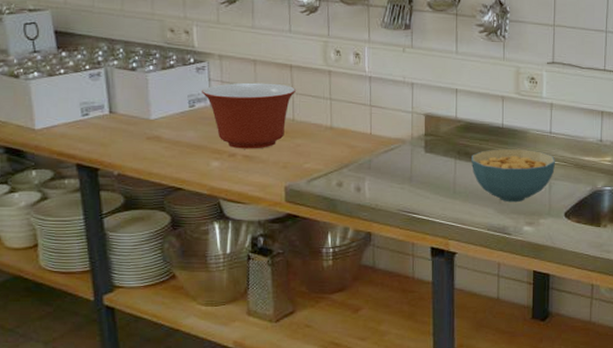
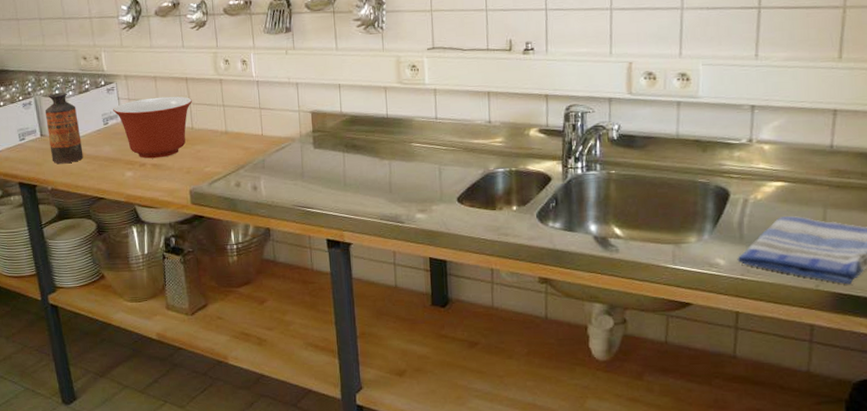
bottle: none [117,65,161,147] -> present [45,92,84,164]
cereal bowl: present [472,149,556,203] -> none [359,137,444,191]

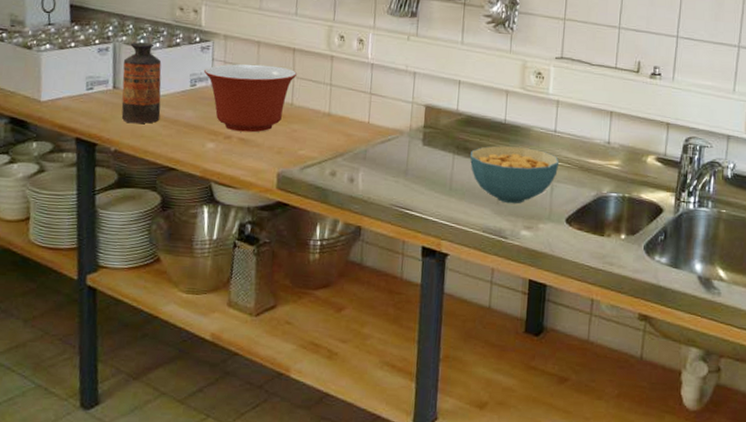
cereal bowl: none [359,137,444,191] -> present [470,145,560,204]

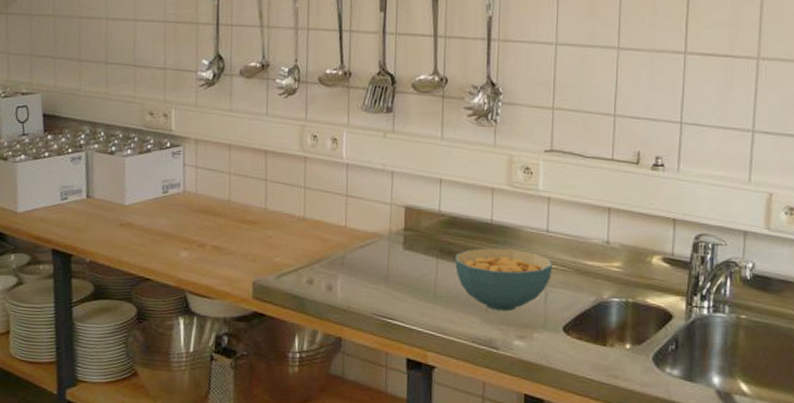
bottle: present [121,42,162,124] -> none [95,149,134,233]
mixing bowl: present [203,64,298,133] -> none [175,168,270,240]

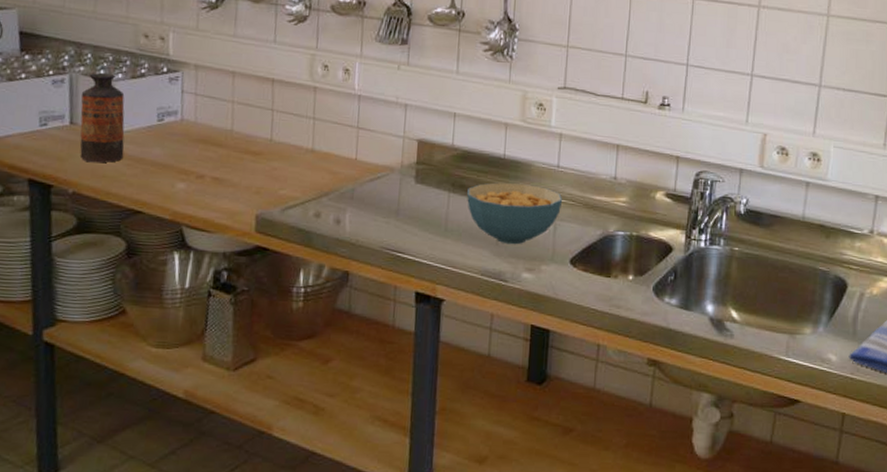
bottle: none [95,149,134,233] -> present [79,73,125,163]

